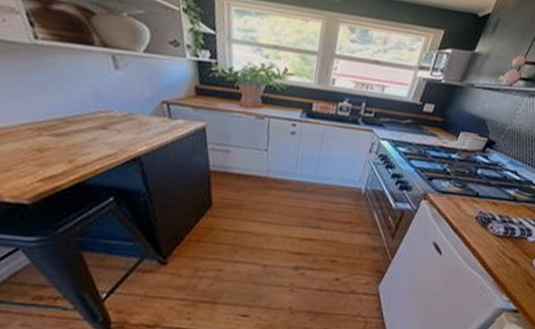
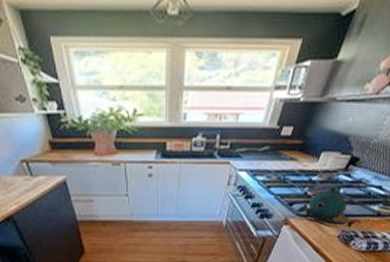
teapot: none [435,164,493,209] -> present [296,185,356,228]

